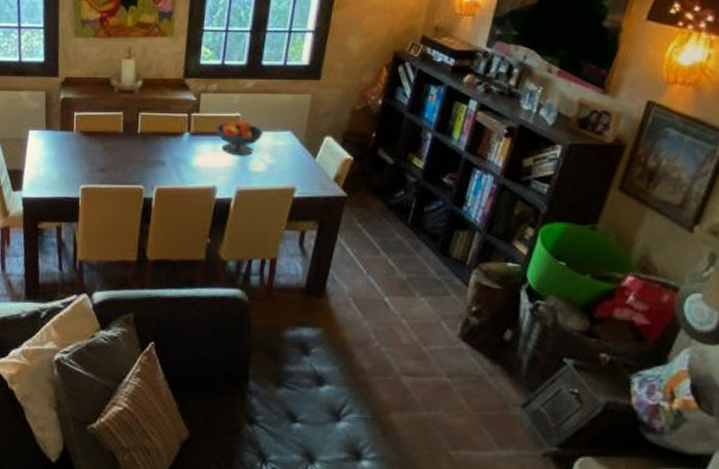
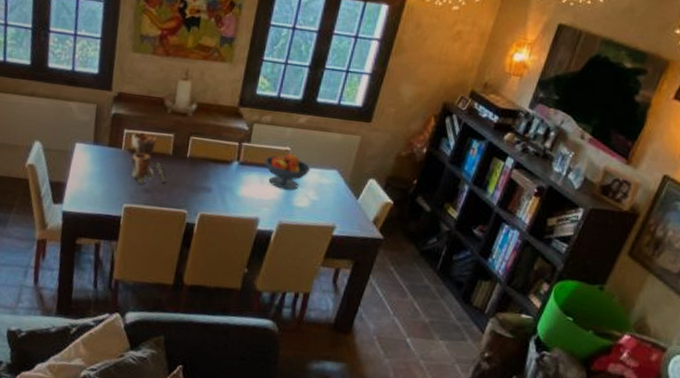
clay pot: none [82,113,120,165] -> present [130,132,167,186]

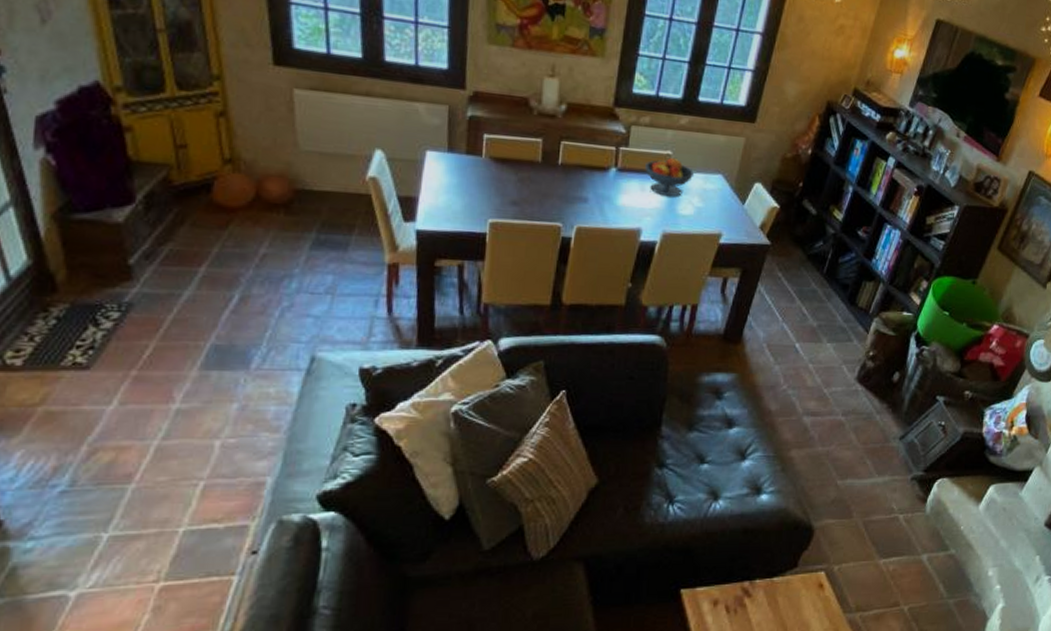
clay pot: present [130,132,167,186] -> none [492,137,537,197]

